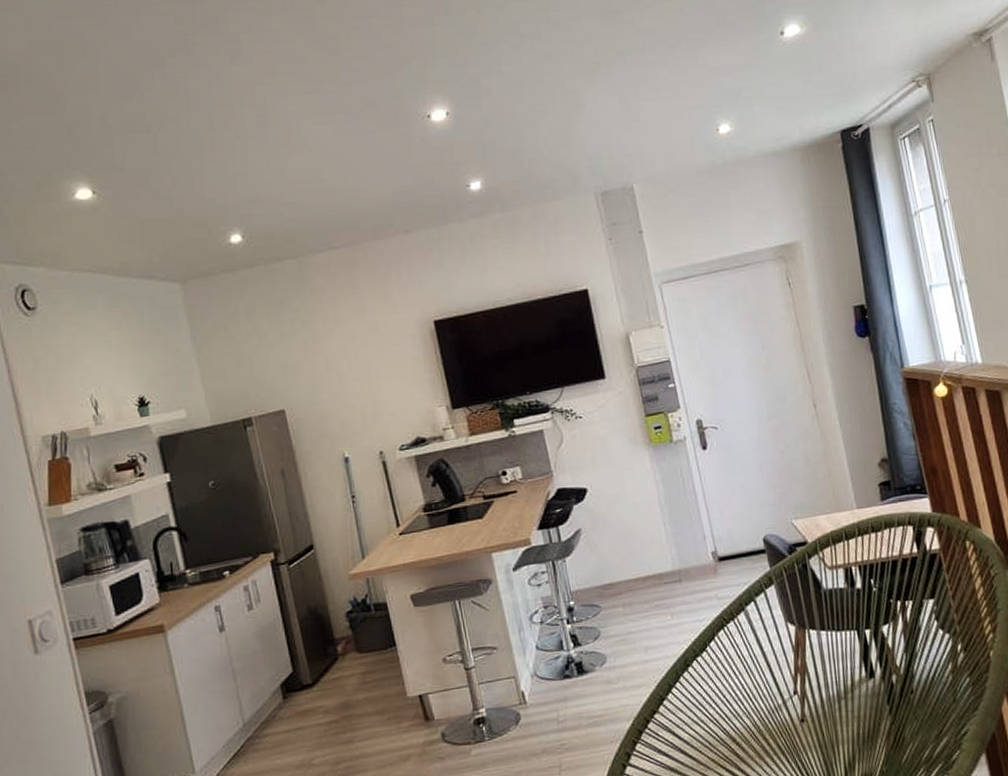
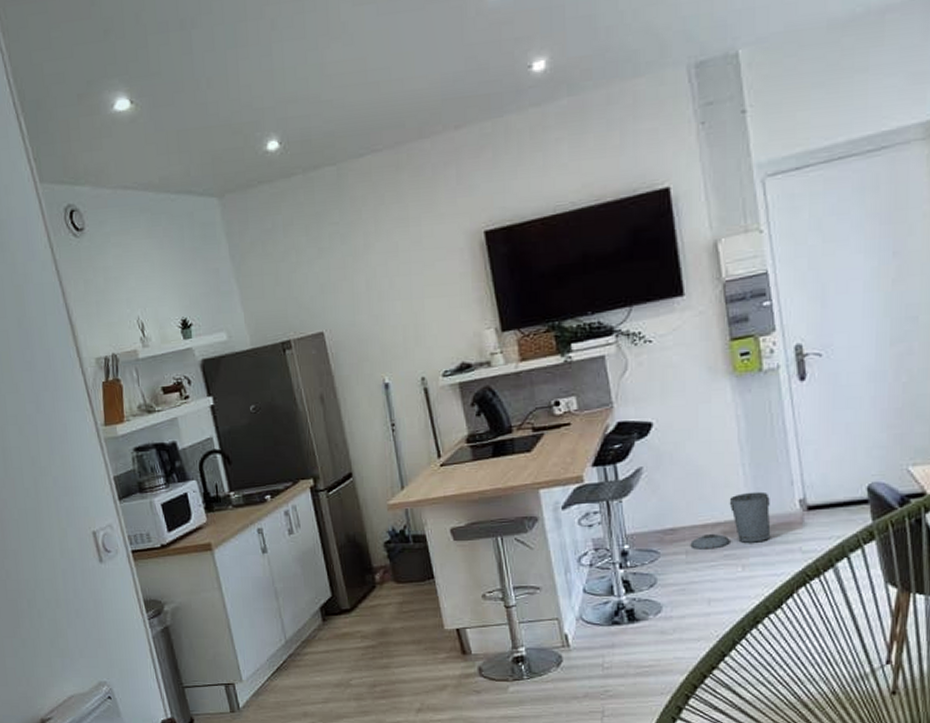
trash can: none [626,546,692,602] -> present [690,491,771,549]

